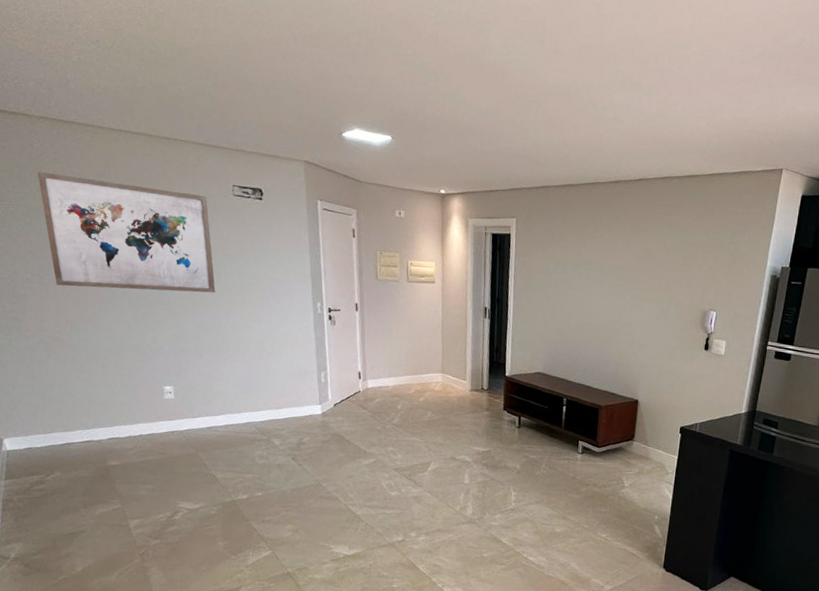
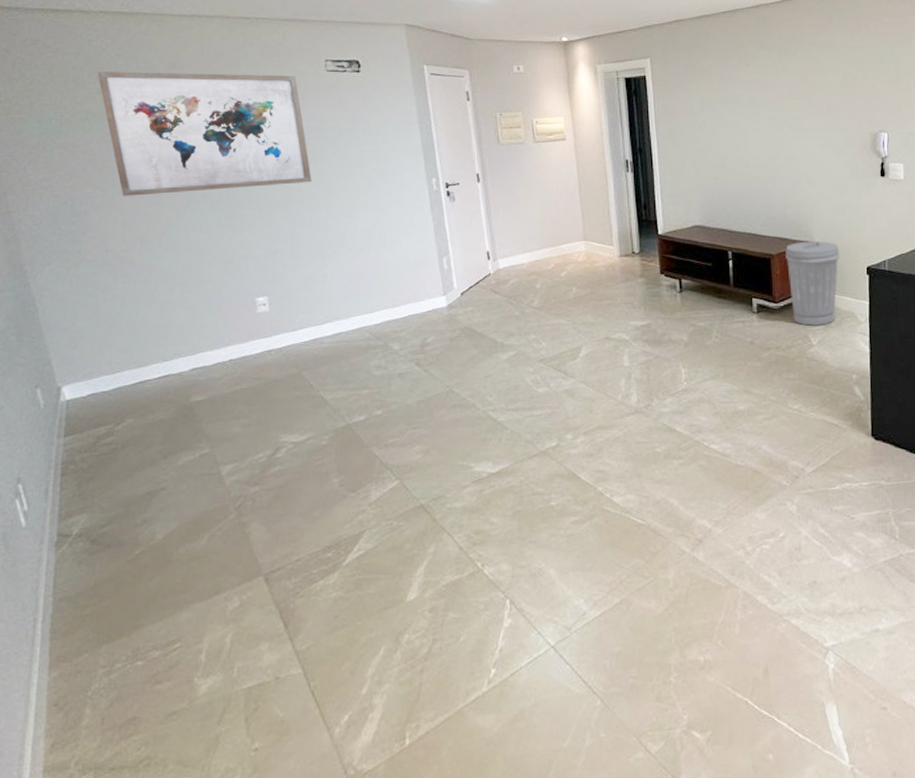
trash can: none [611,398,660,472] -> present [785,241,840,326]

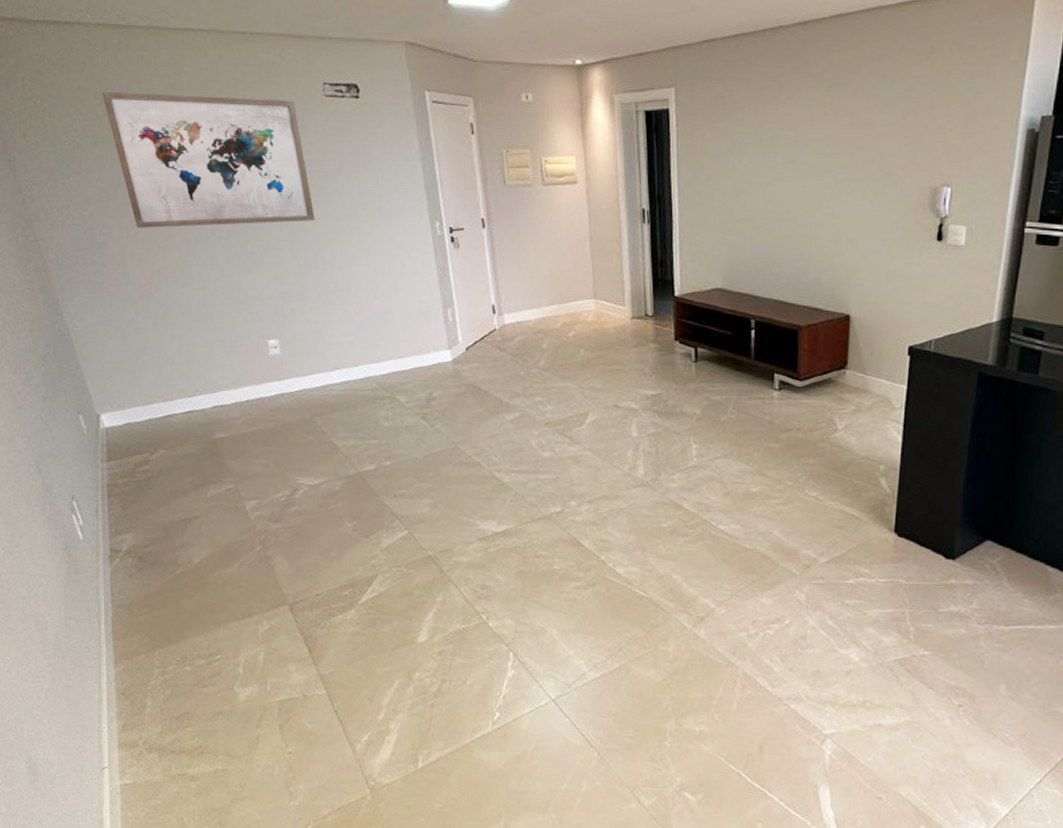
trash can: present [785,241,840,326] -> none [815,313,879,409]

